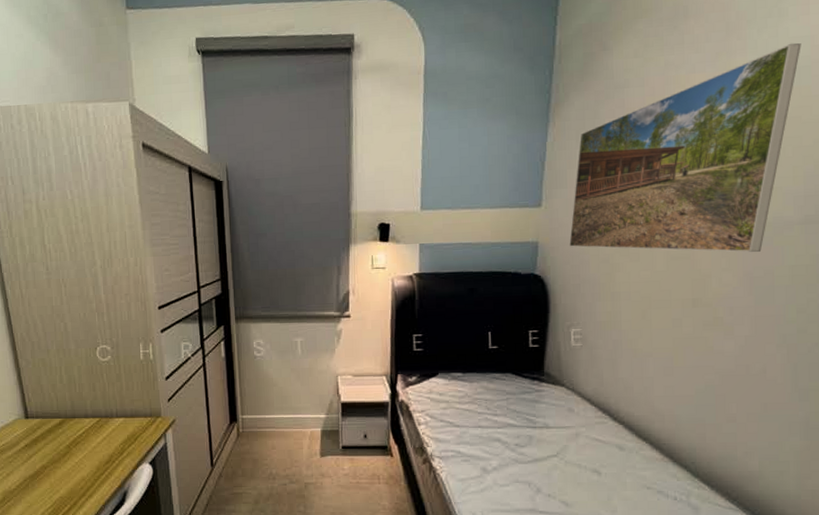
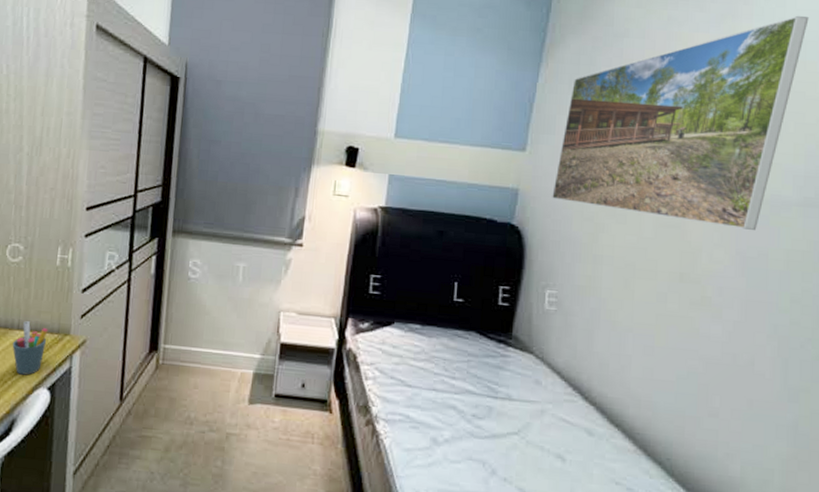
pen holder: none [114,409,143,454] -> present [12,321,48,375]

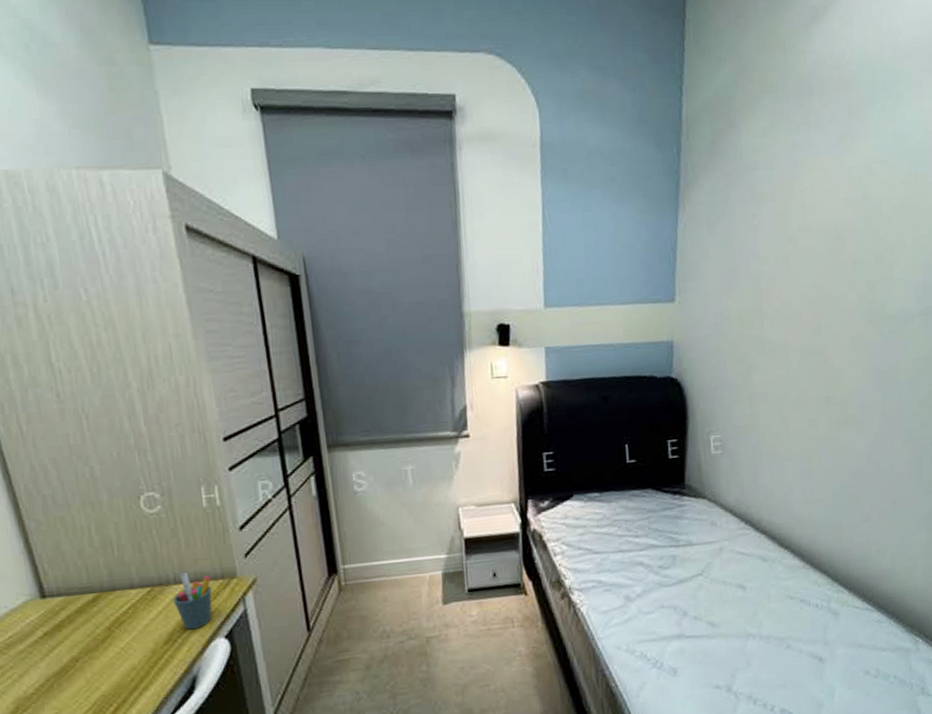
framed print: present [552,15,809,230] -> none [705,128,917,347]

